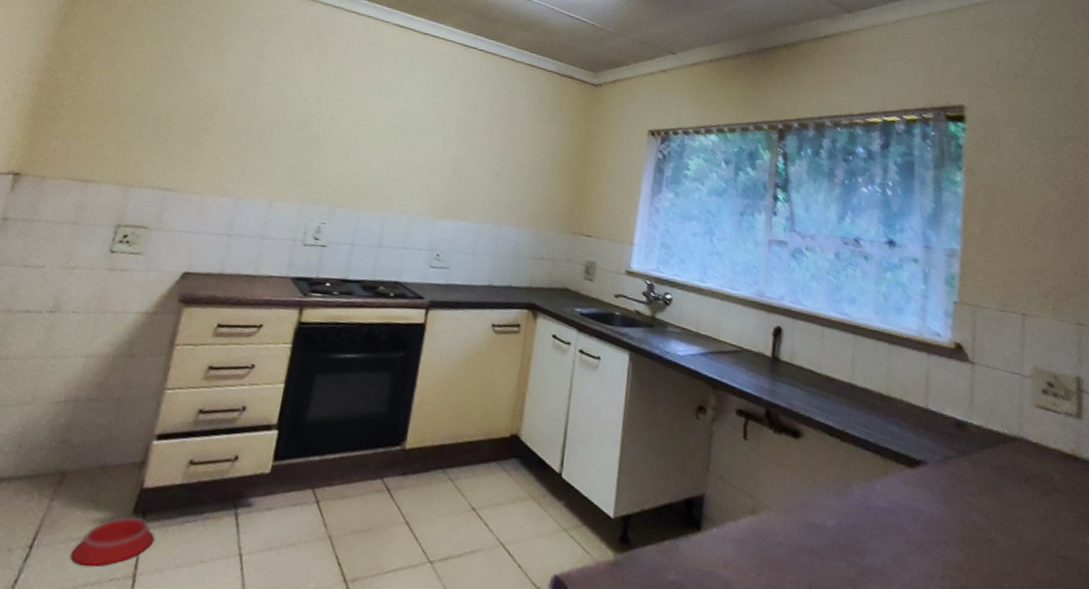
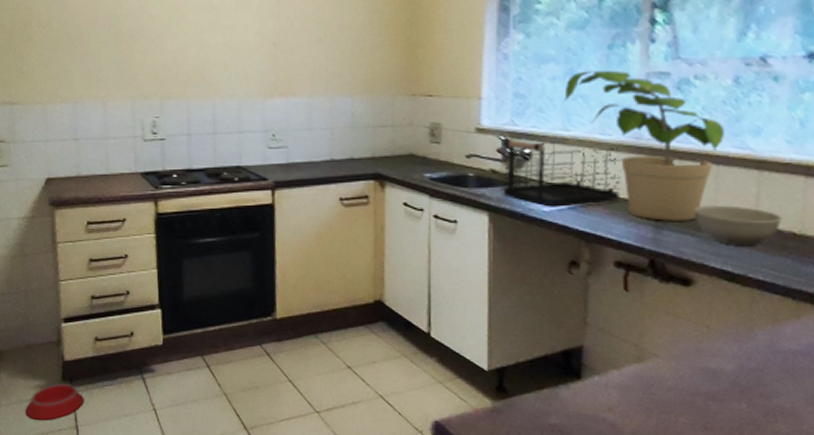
dish rack: none [645,284,747,352] -> present [504,139,623,207]
potted plant: none [702,231,828,376] -> present [564,70,724,223]
bowl: none [803,362,872,403] -> present [693,205,783,246]

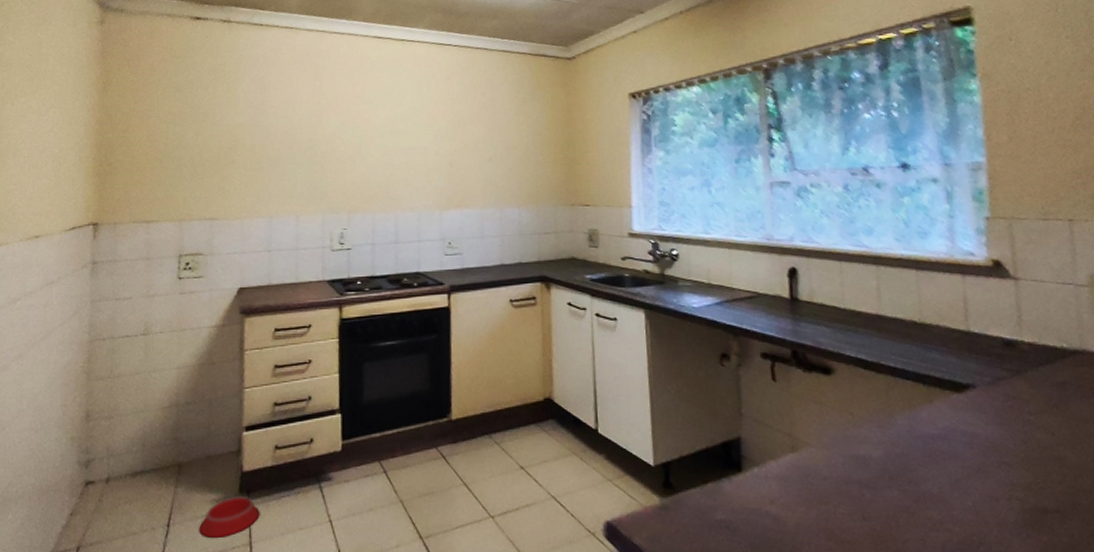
dish rack: present [504,139,623,207] -> none [654,242,759,303]
potted plant: present [564,70,724,223] -> none [702,180,842,315]
bowl: present [693,205,783,246] -> none [824,297,903,335]

